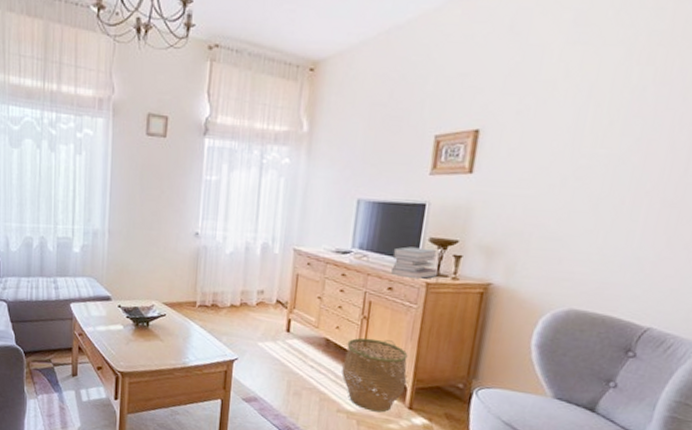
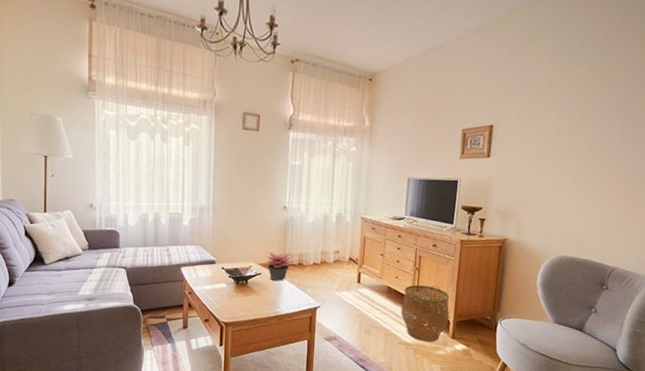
succulent plant: none [172,289,203,326] -> present [266,252,291,282]
books: present [391,246,439,280] -> none [435,213,469,238]

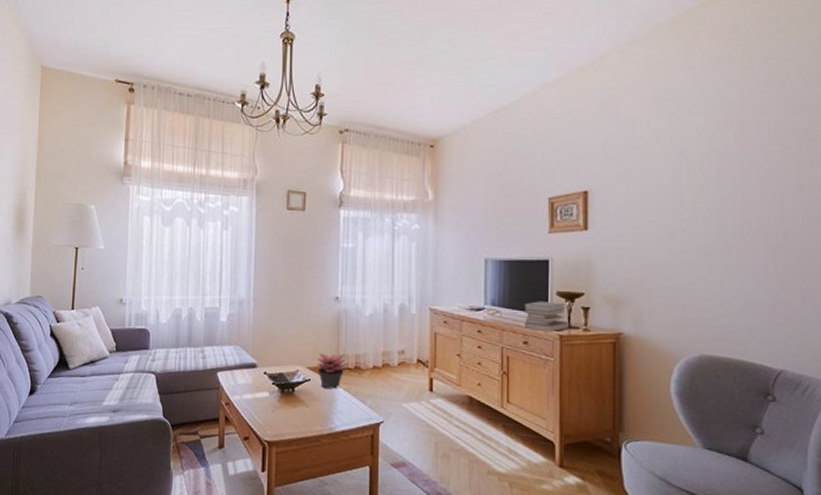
basket: present [401,284,450,342] -> none [488,393,554,472]
books: none [435,213,469,238] -> present [524,301,570,333]

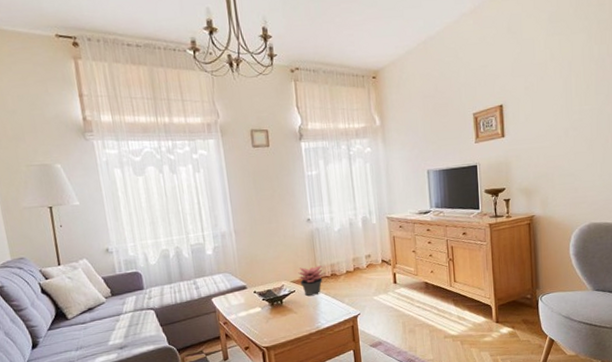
books: present [524,301,570,333] -> none [461,198,496,223]

